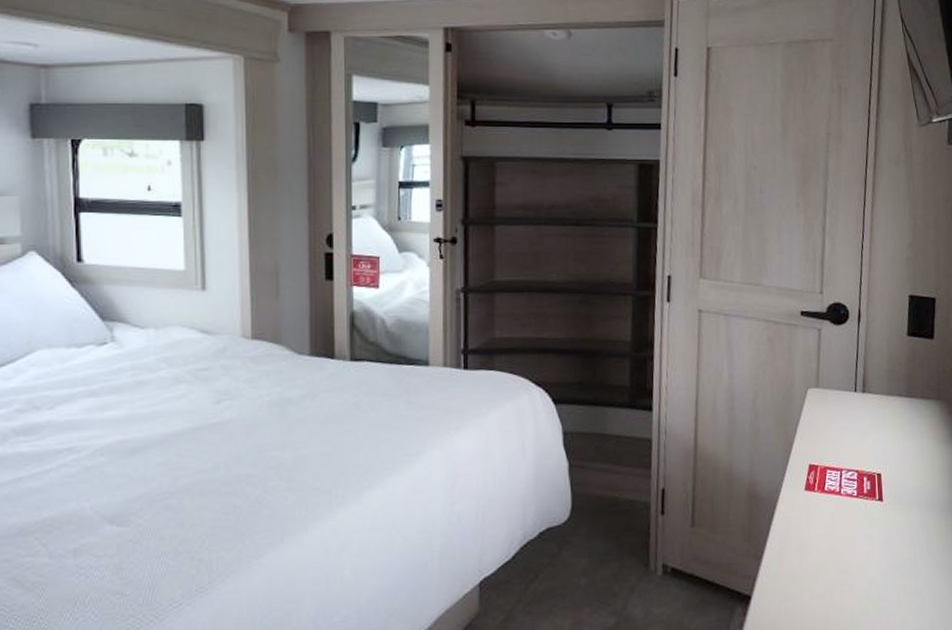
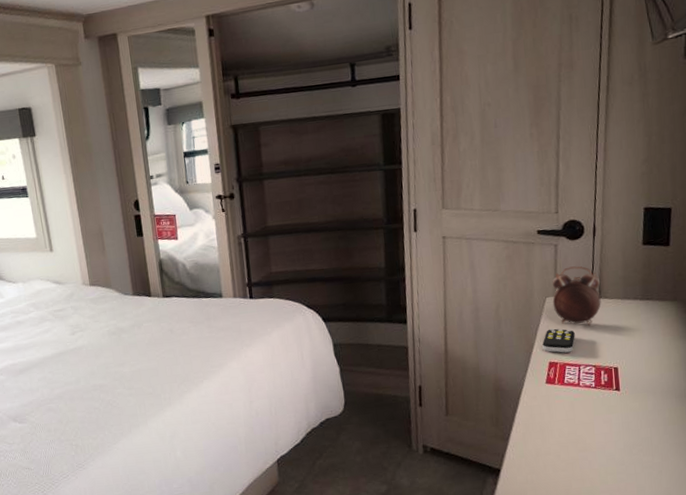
remote control: none [802,425,837,455] -> present [542,328,575,353]
alarm clock: none [814,354,865,423] -> present [552,266,601,326]

